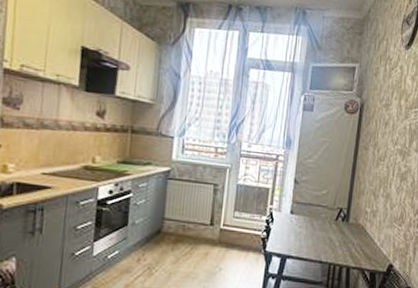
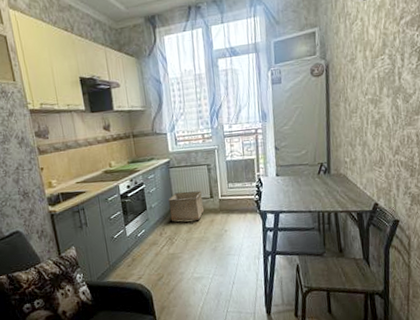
storage bin: none [155,210,201,250] -> present [168,191,205,221]

